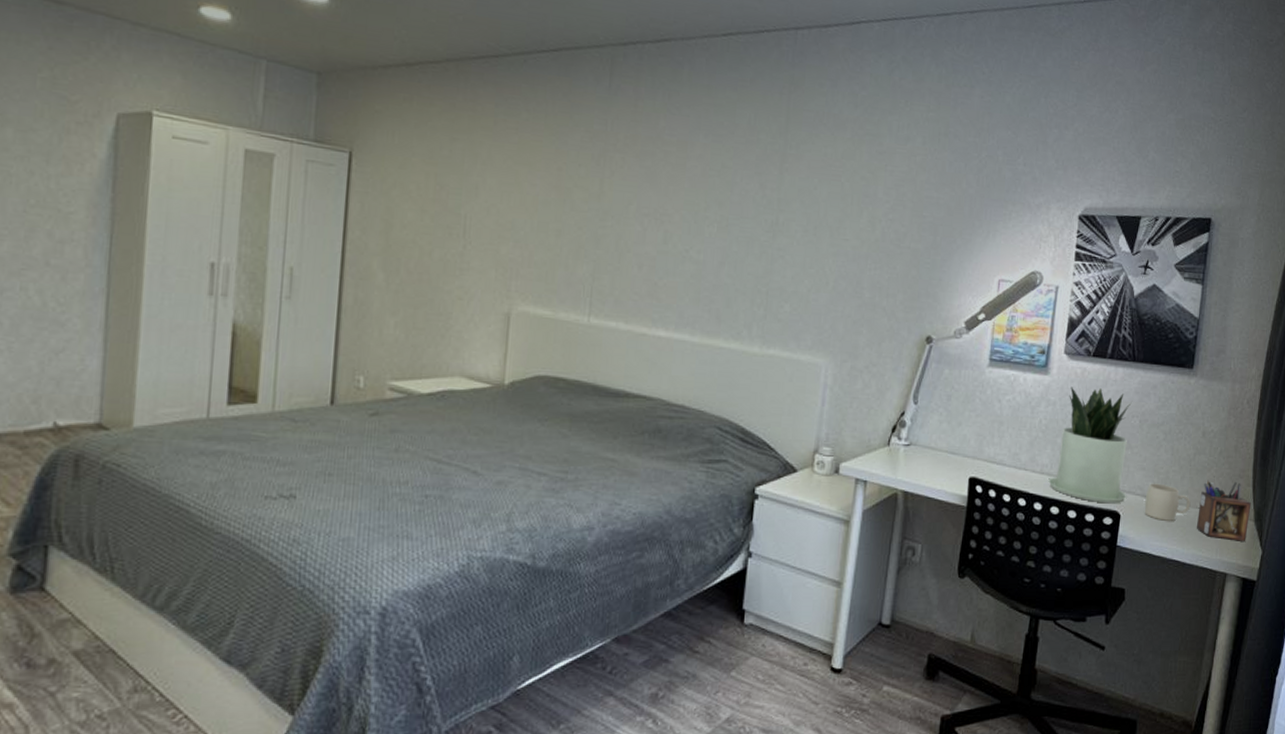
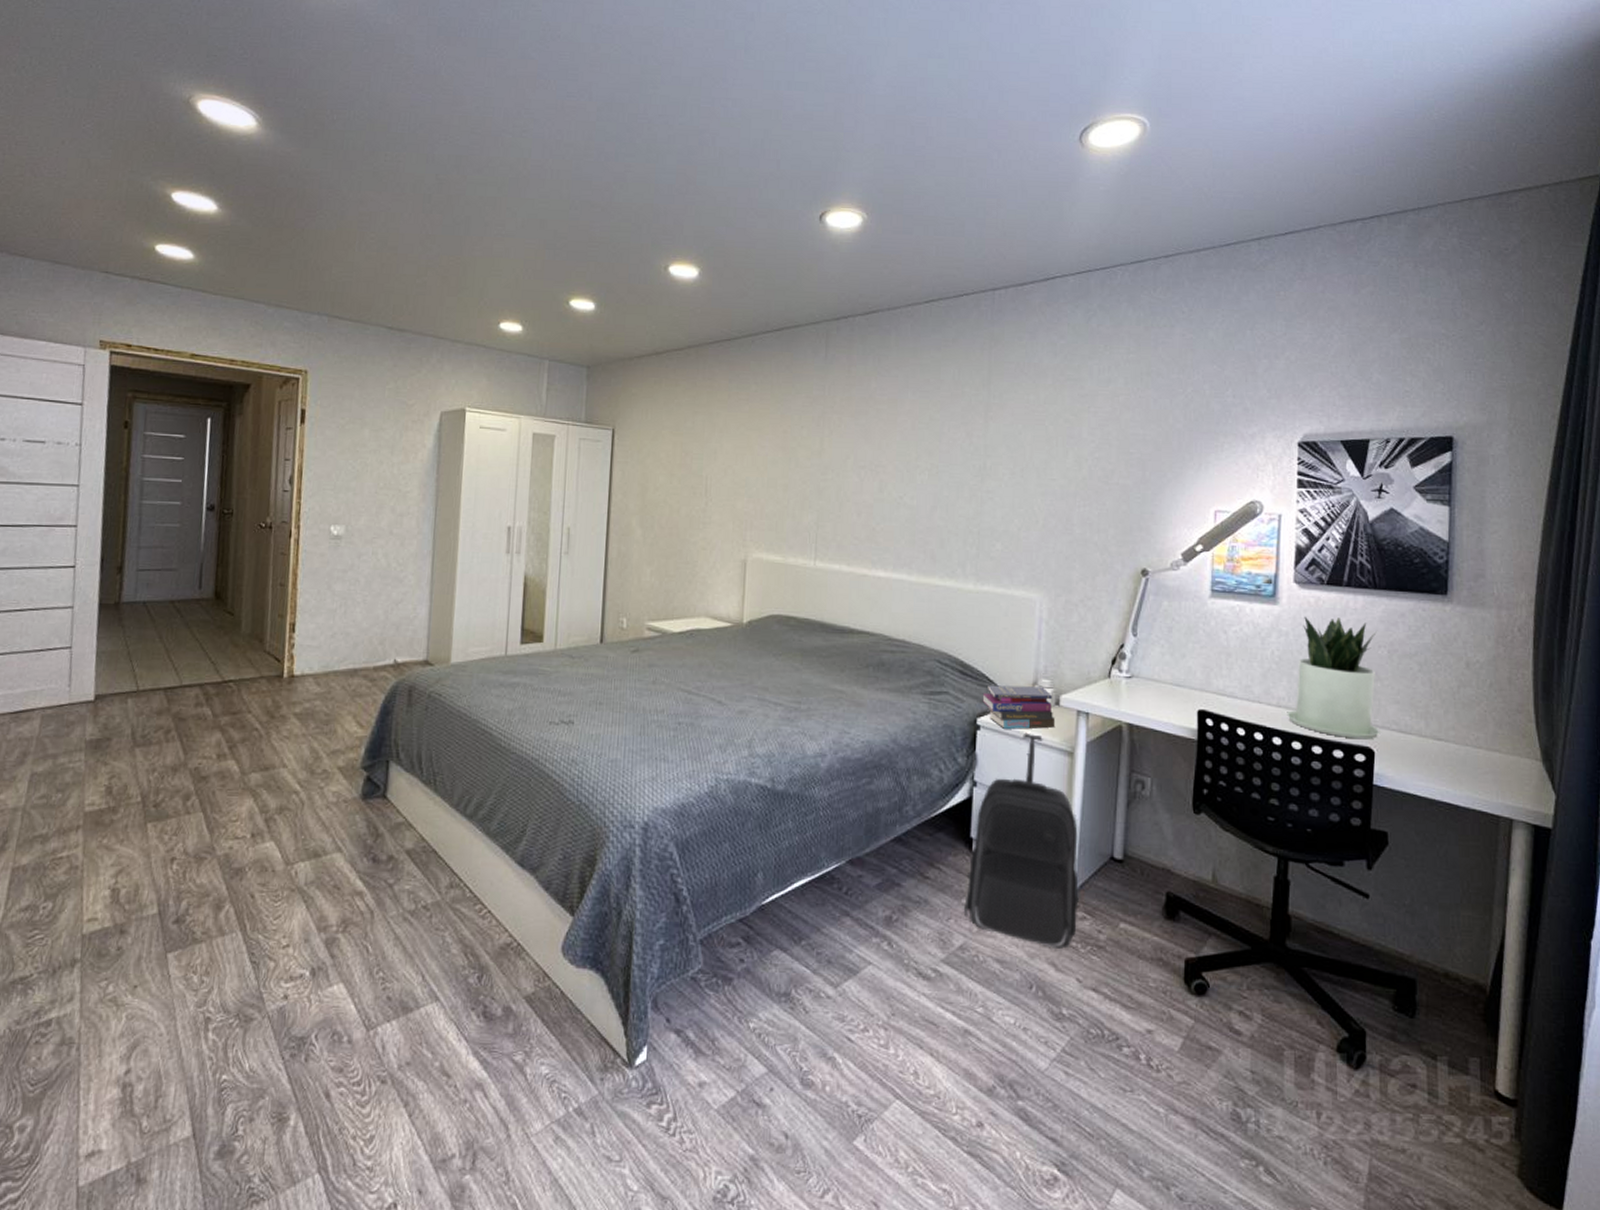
rolling backpack: none [731,501,849,715] -> present [963,732,1079,949]
books: none [762,453,834,498] -> present [982,685,1056,729]
mug: present [1144,483,1191,521] -> none [1402,718,1459,759]
desk organizer: present [1197,480,1252,541] -> none [1469,715,1536,784]

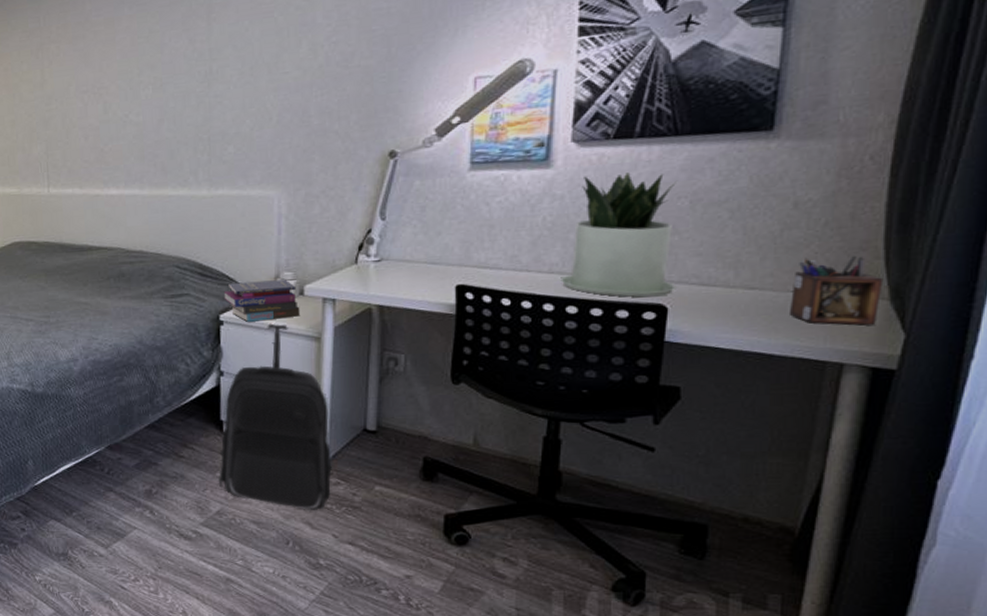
desk organizer: none [1469,715,1536,784] -> present [790,255,884,325]

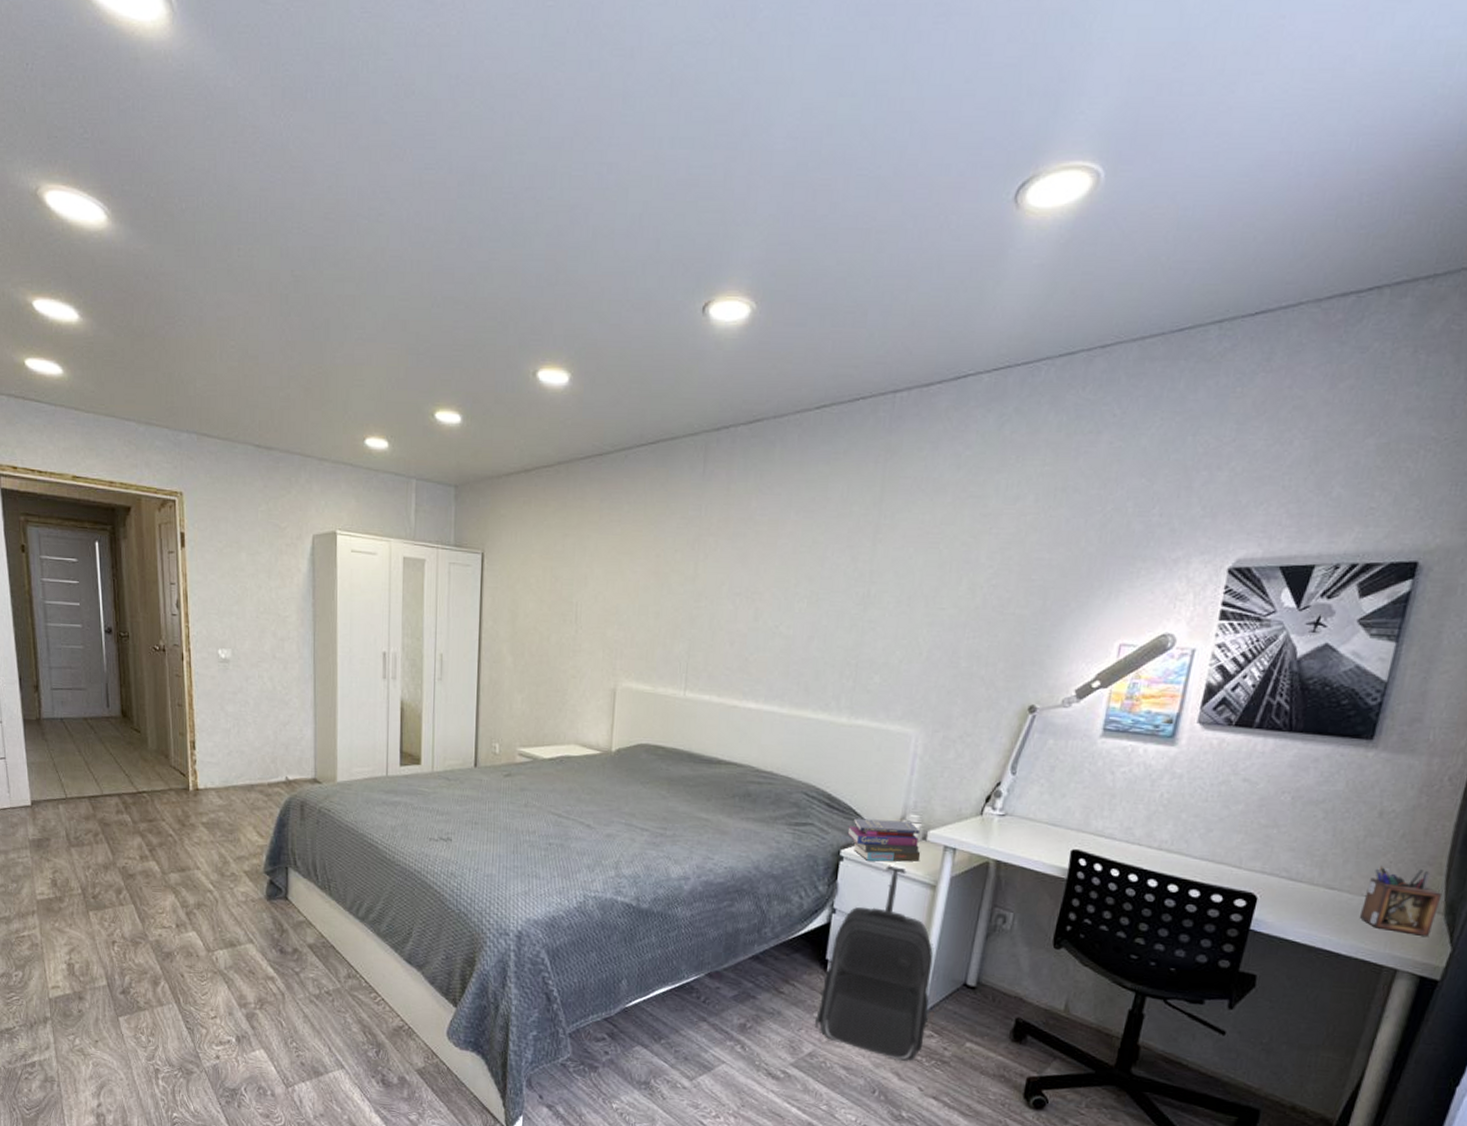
planter: present [560,172,676,297] -> none [1167,758,1283,885]

